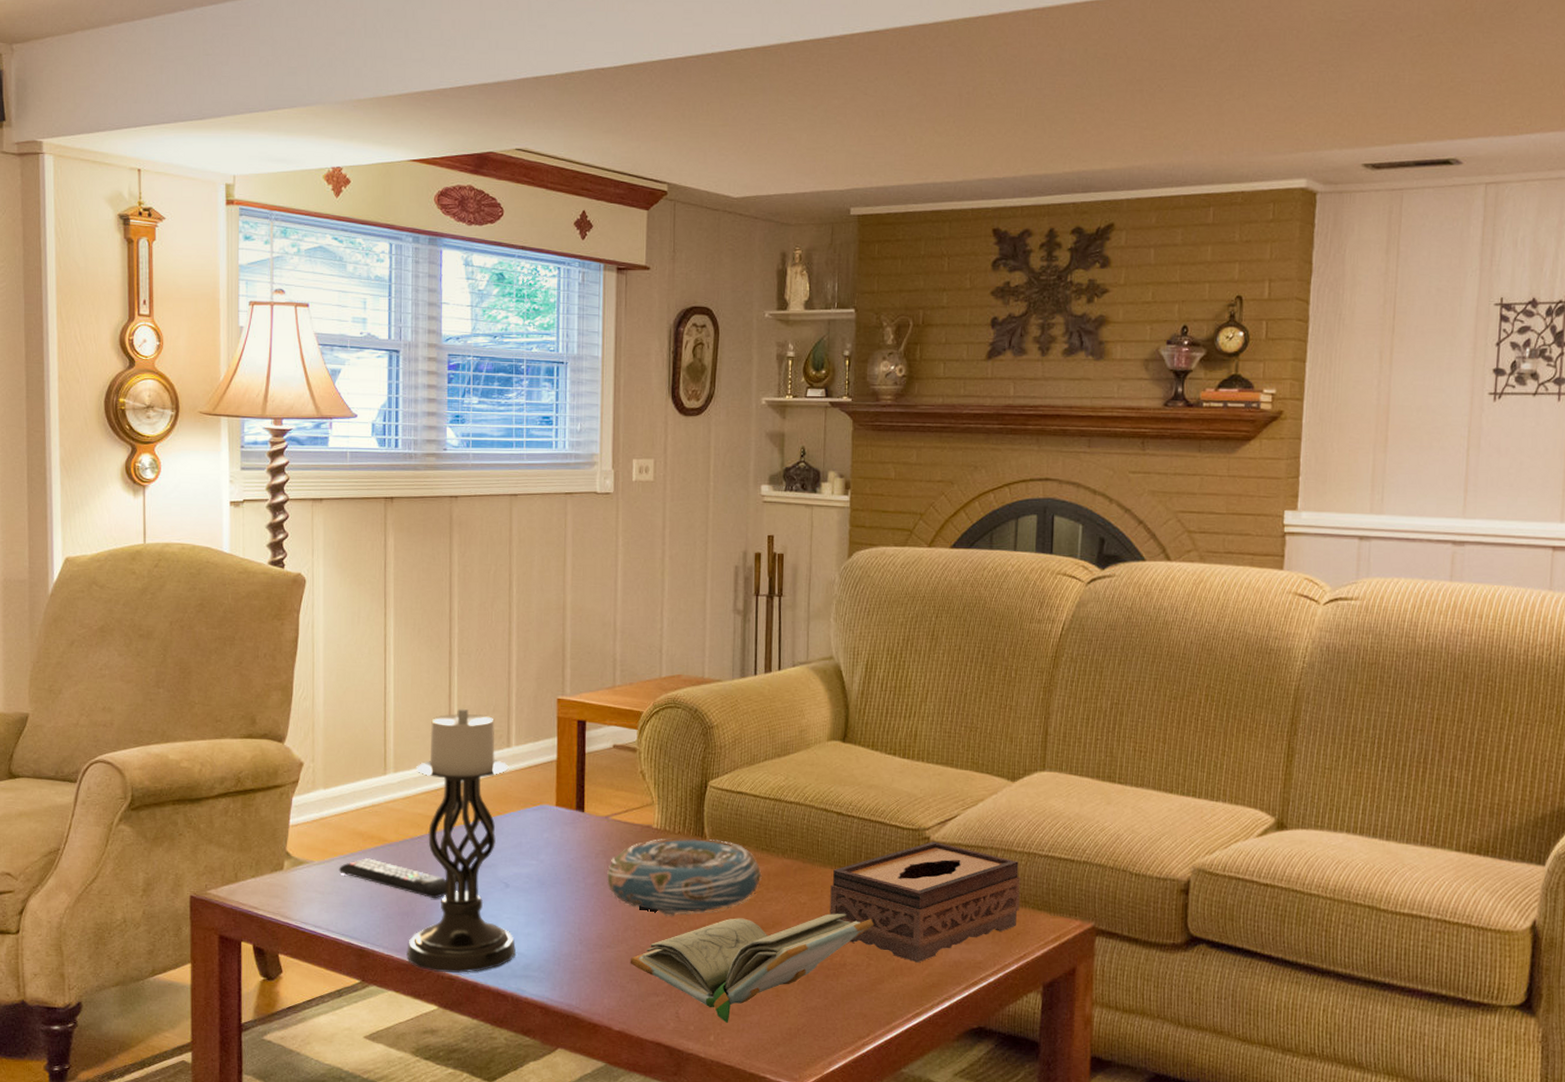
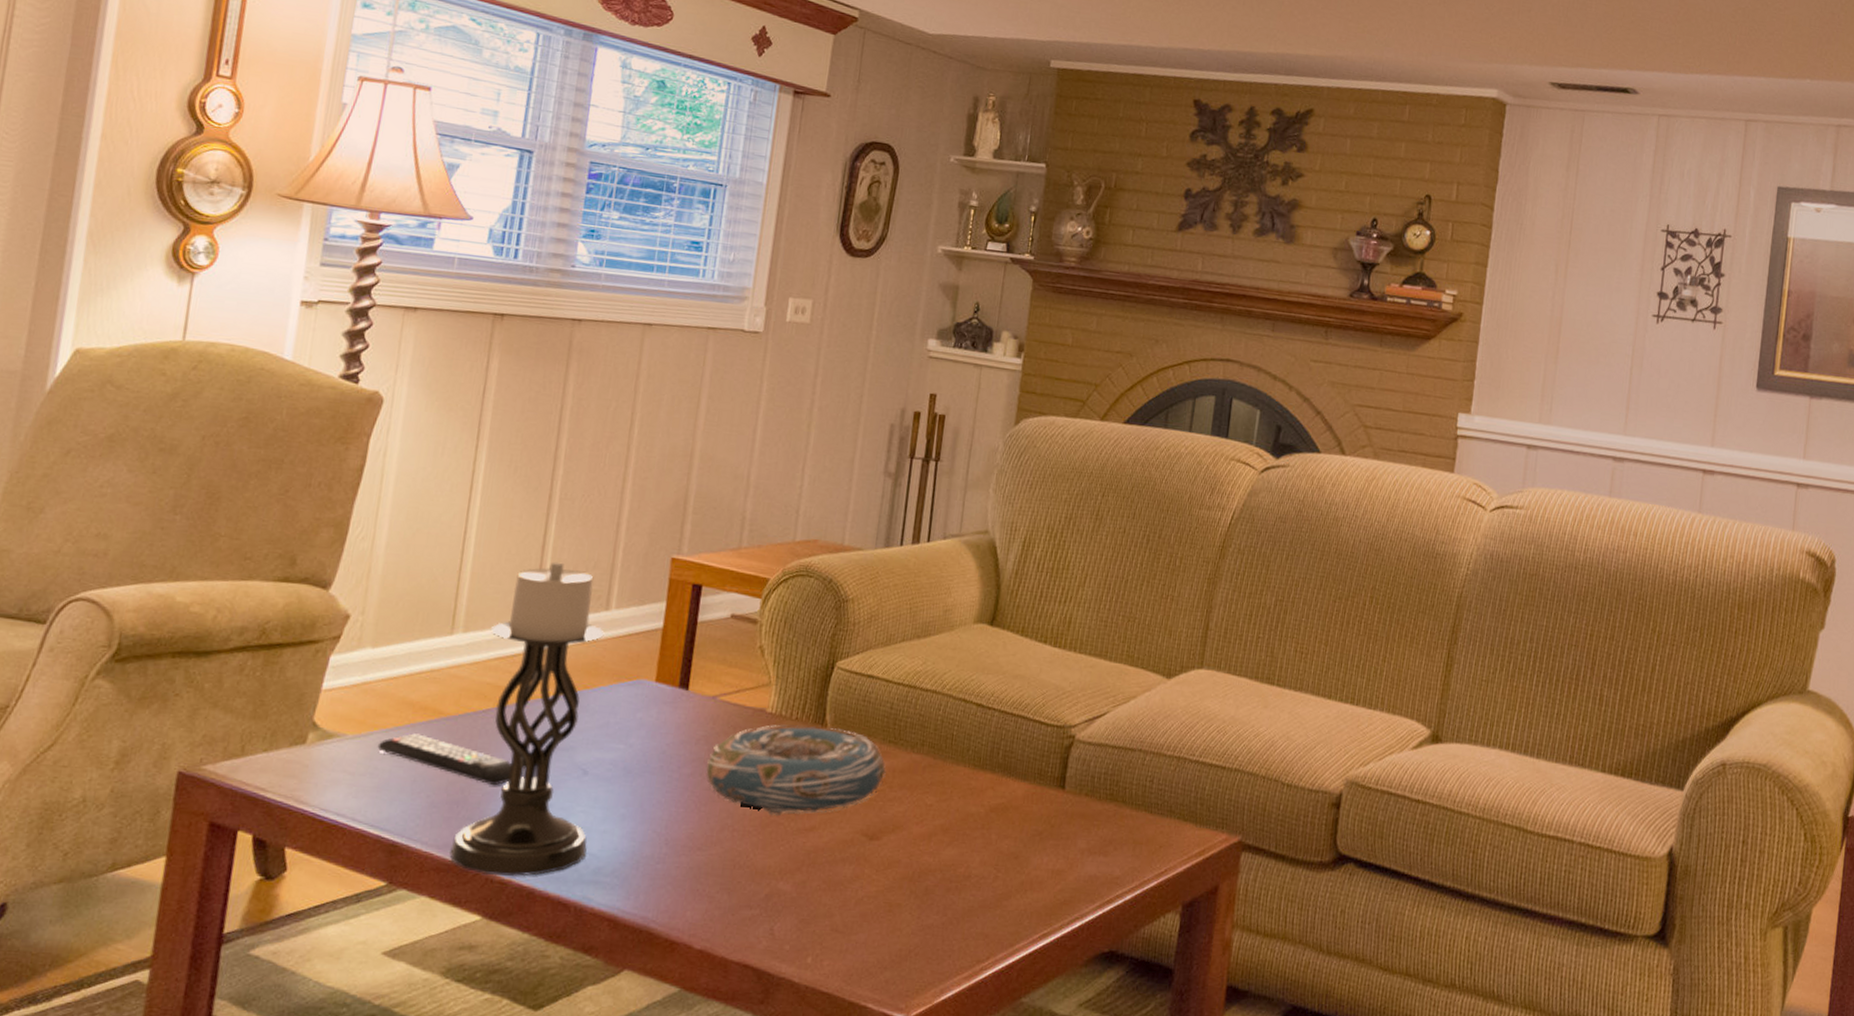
book: present [630,913,875,1023] -> none [722,817,1007,942]
tissue box: present [830,841,1021,963] -> none [958,740,1168,877]

